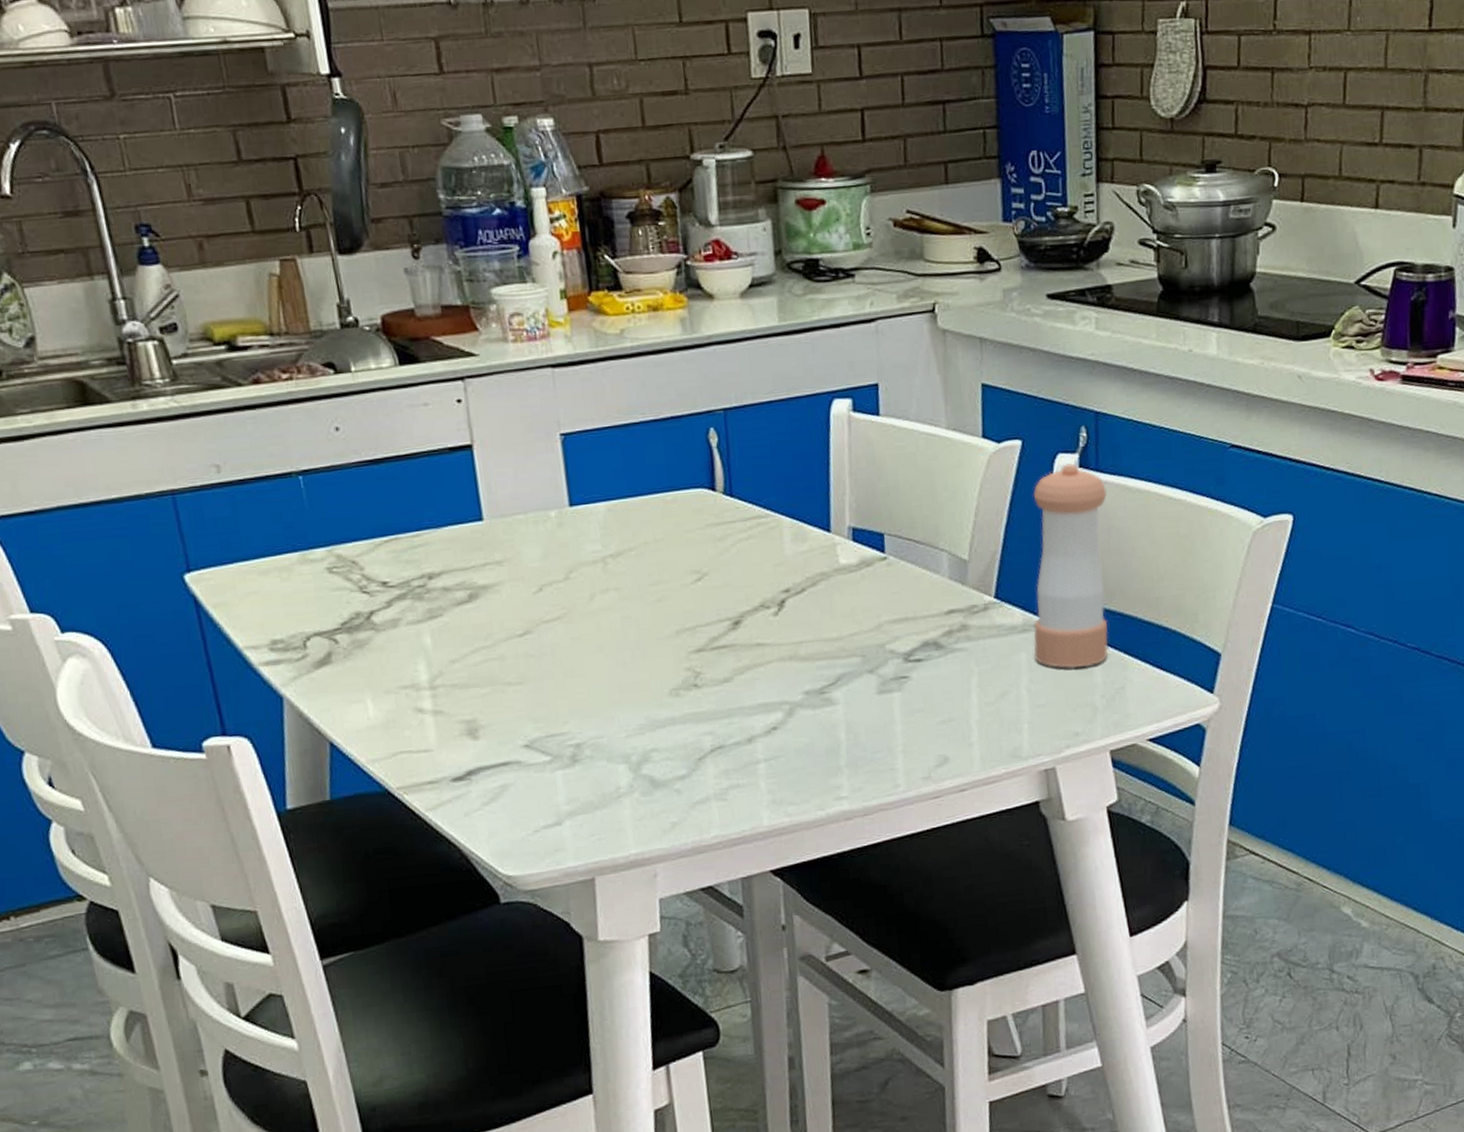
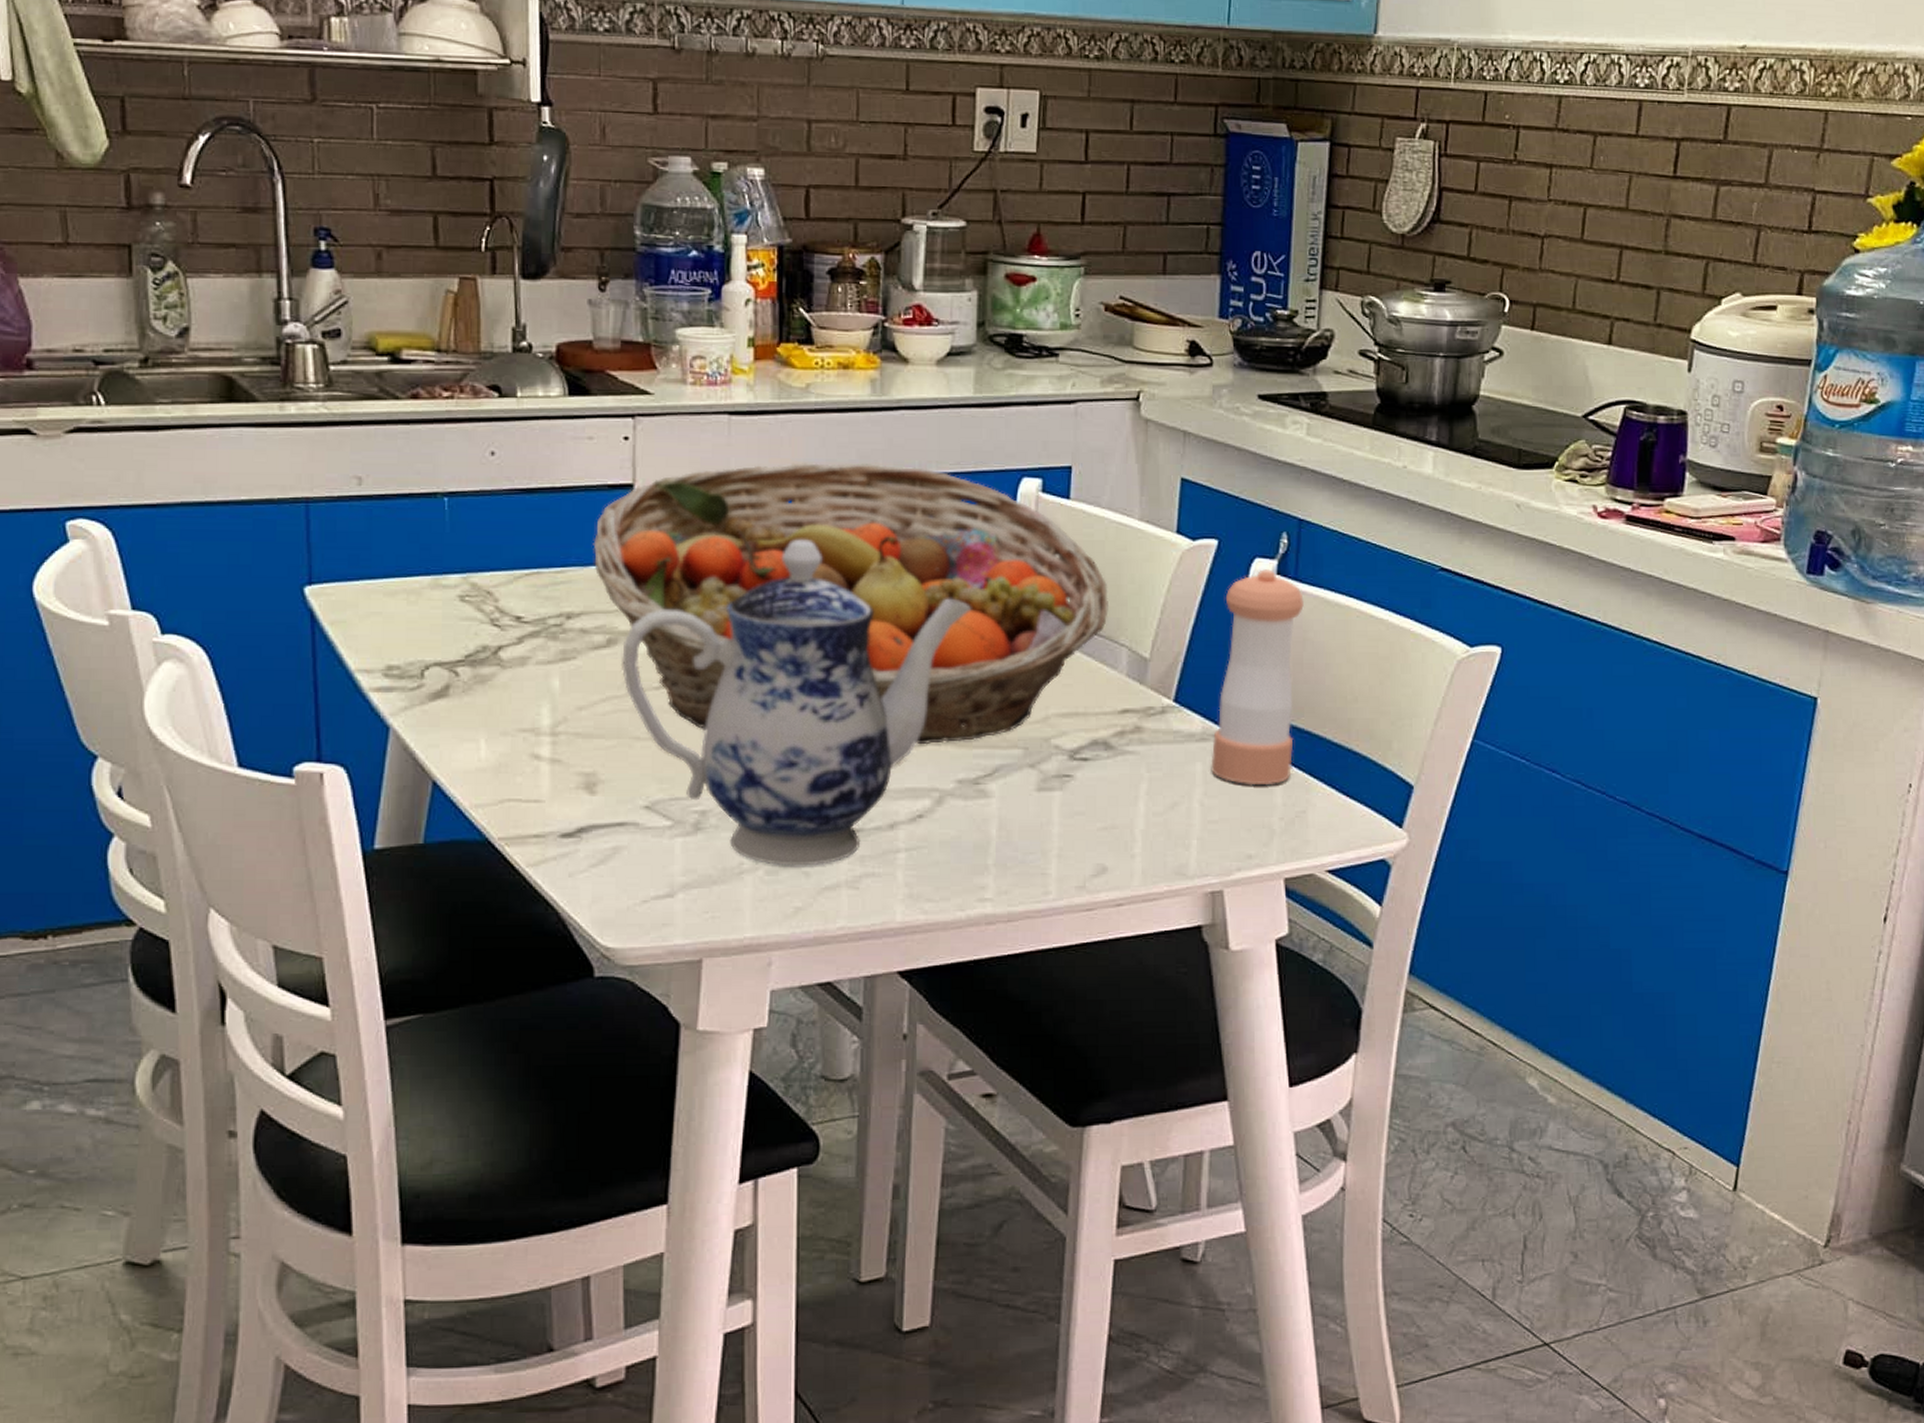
fruit basket: none [442,400,926,672] -> present [593,462,1108,745]
teapot: none [483,480,800,787] -> present [620,539,972,866]

